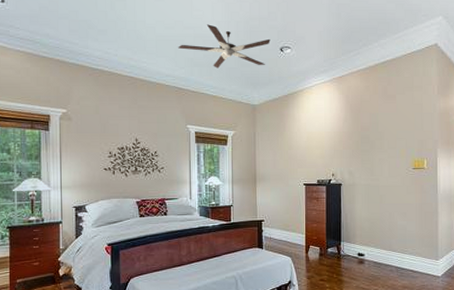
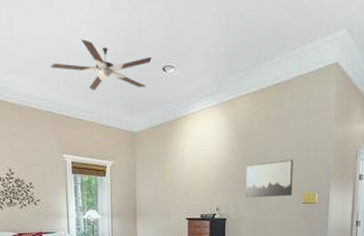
wall art: none [358,129,402,164] -> present [245,159,294,198]

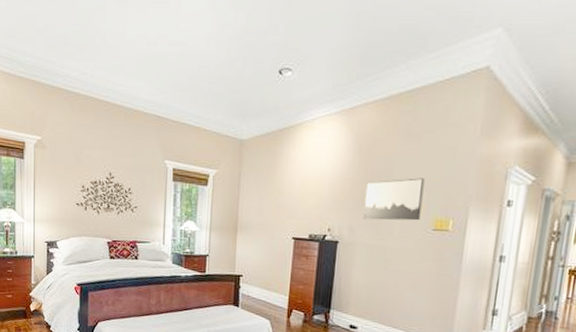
ceiling fan: present [50,39,152,91] -> none [160,39,268,94]

